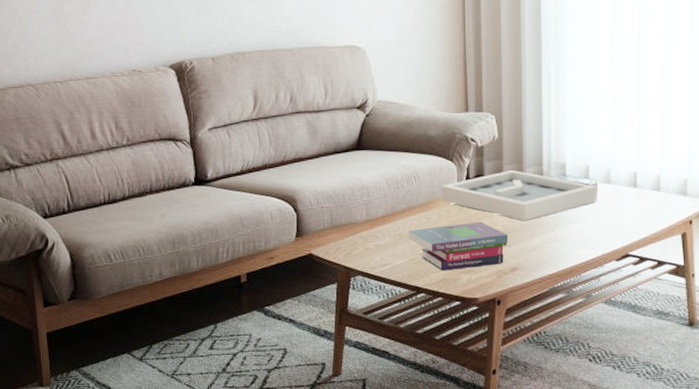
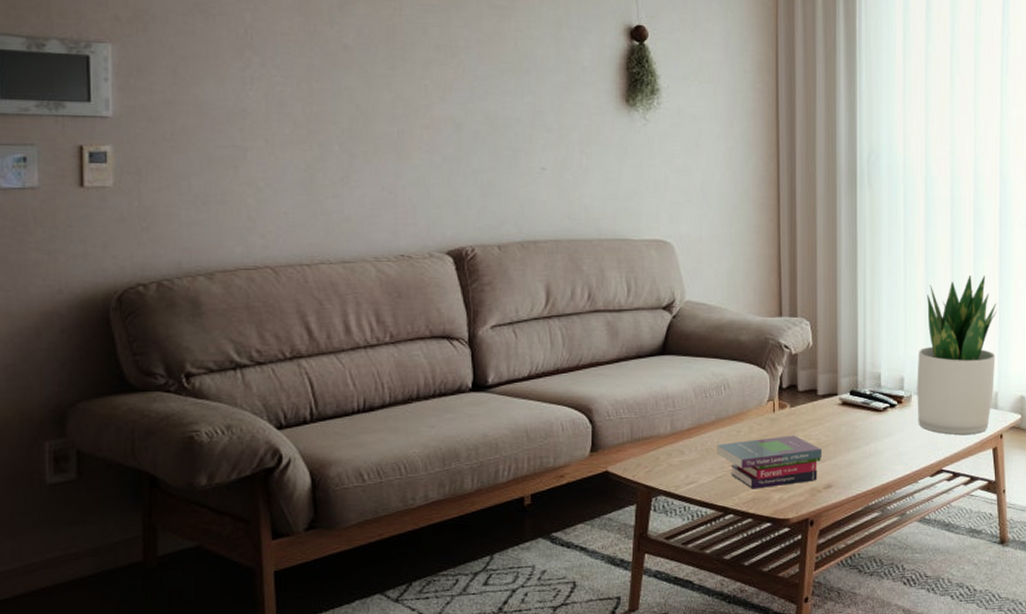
decorative tray: present [440,169,597,221] -> none [751,379,912,435]
planter: none [602,65,686,221] -> present [917,276,996,435]

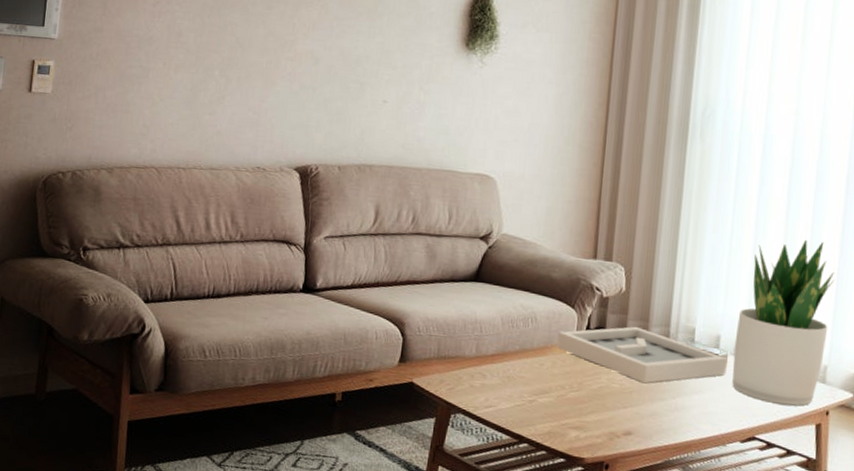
books: present [716,435,823,489] -> none [517,373,625,426]
decorative tray: none [751,379,912,435] -> present [556,326,728,384]

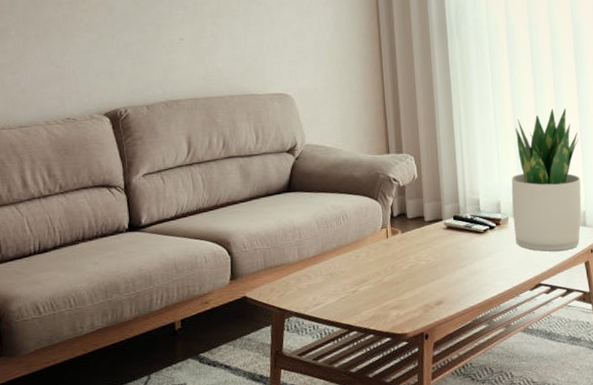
decorative tray: present [556,326,728,384] -> none [367,206,510,256]

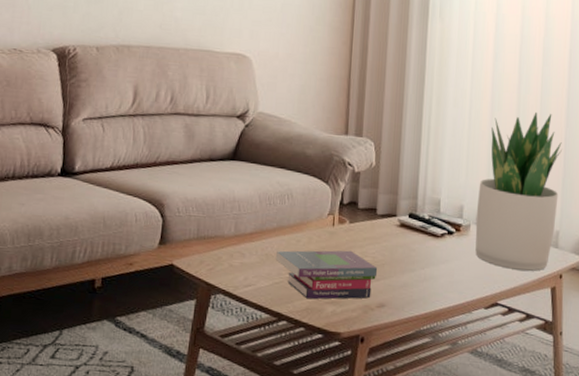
books: none [338,257,432,308] -> present [275,250,378,300]

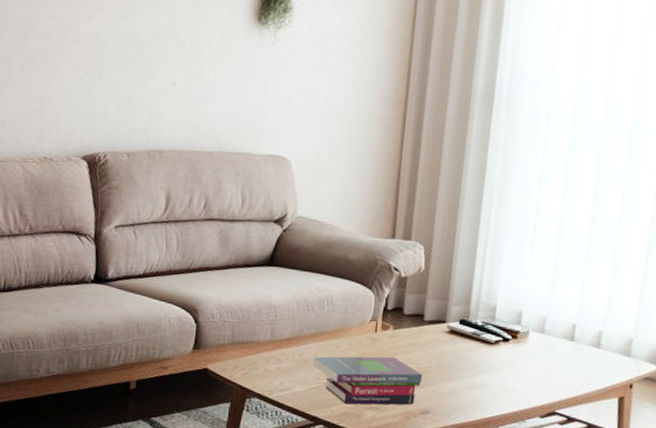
planter: present [475,113,562,271] -> none [533,211,644,380]

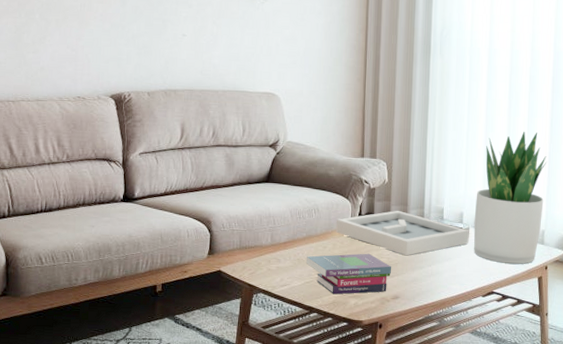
decorative tray: none [352,305,529,363] -> present [335,210,469,256]
planter: none [533,211,644,380] -> present [473,132,546,264]

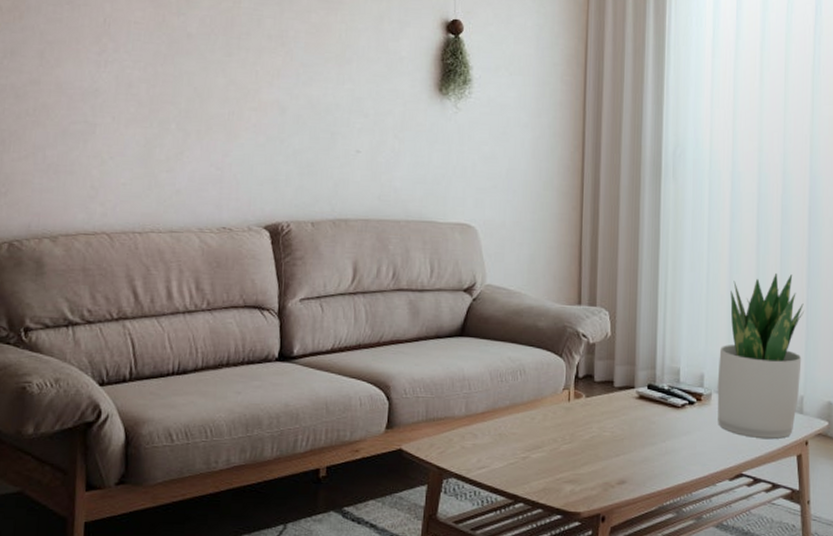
books: present [305,253,392,295] -> none [509,426,617,479]
decorative tray: present [335,210,469,256] -> none [546,371,712,429]

